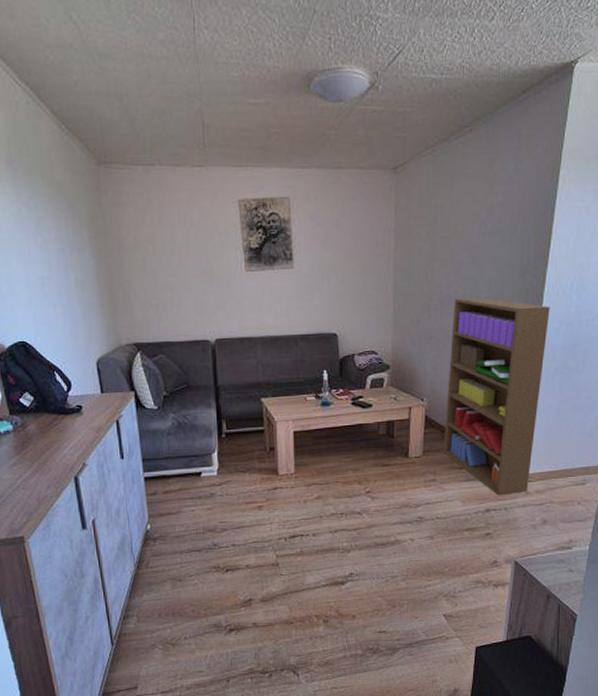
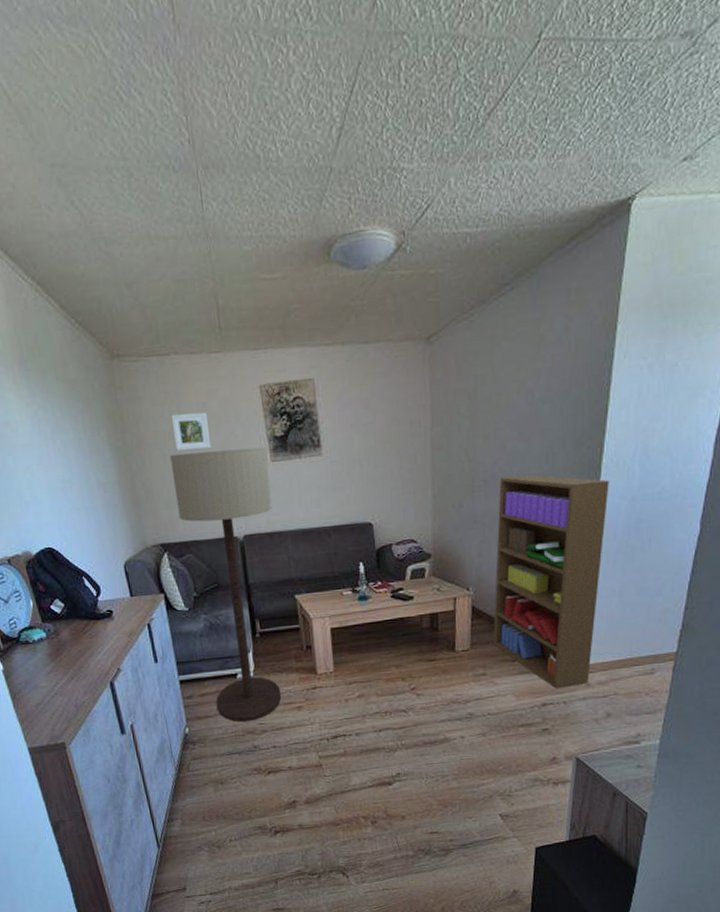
floor lamp: none [149,257,244,520] -> present [170,447,282,723]
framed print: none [152,221,190,256] -> present [171,412,212,451]

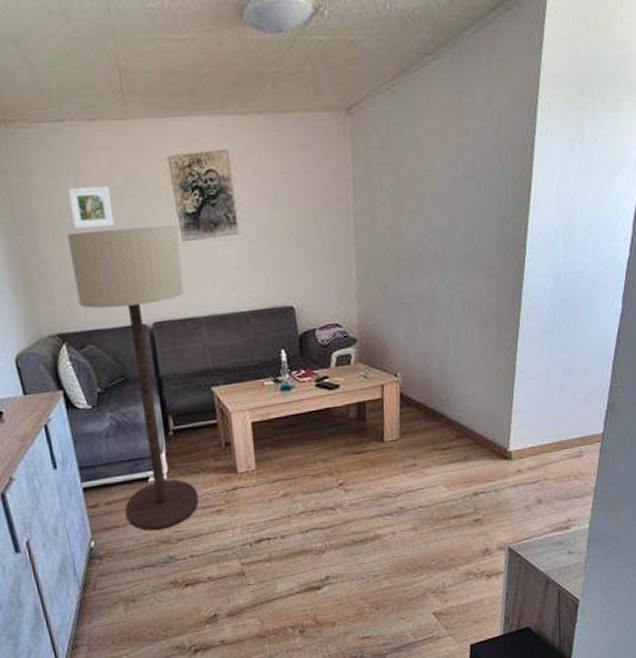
bookshelf: present [493,475,609,689] -> none [422,253,534,477]

